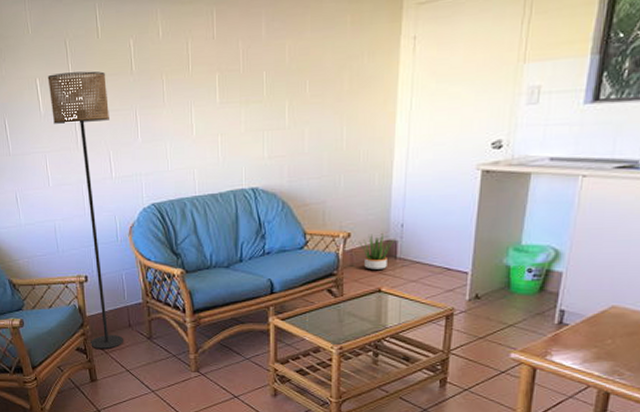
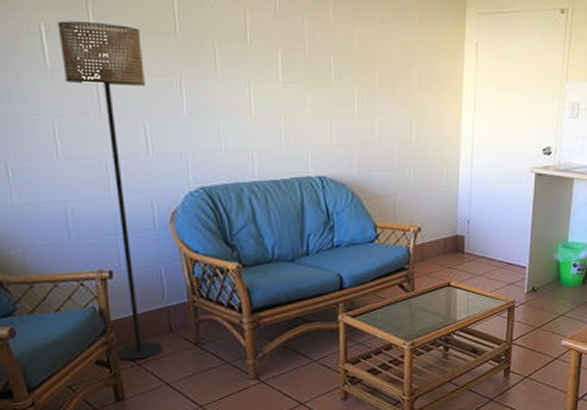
potted plant: present [359,232,397,271] -> none [429,227,464,265]

